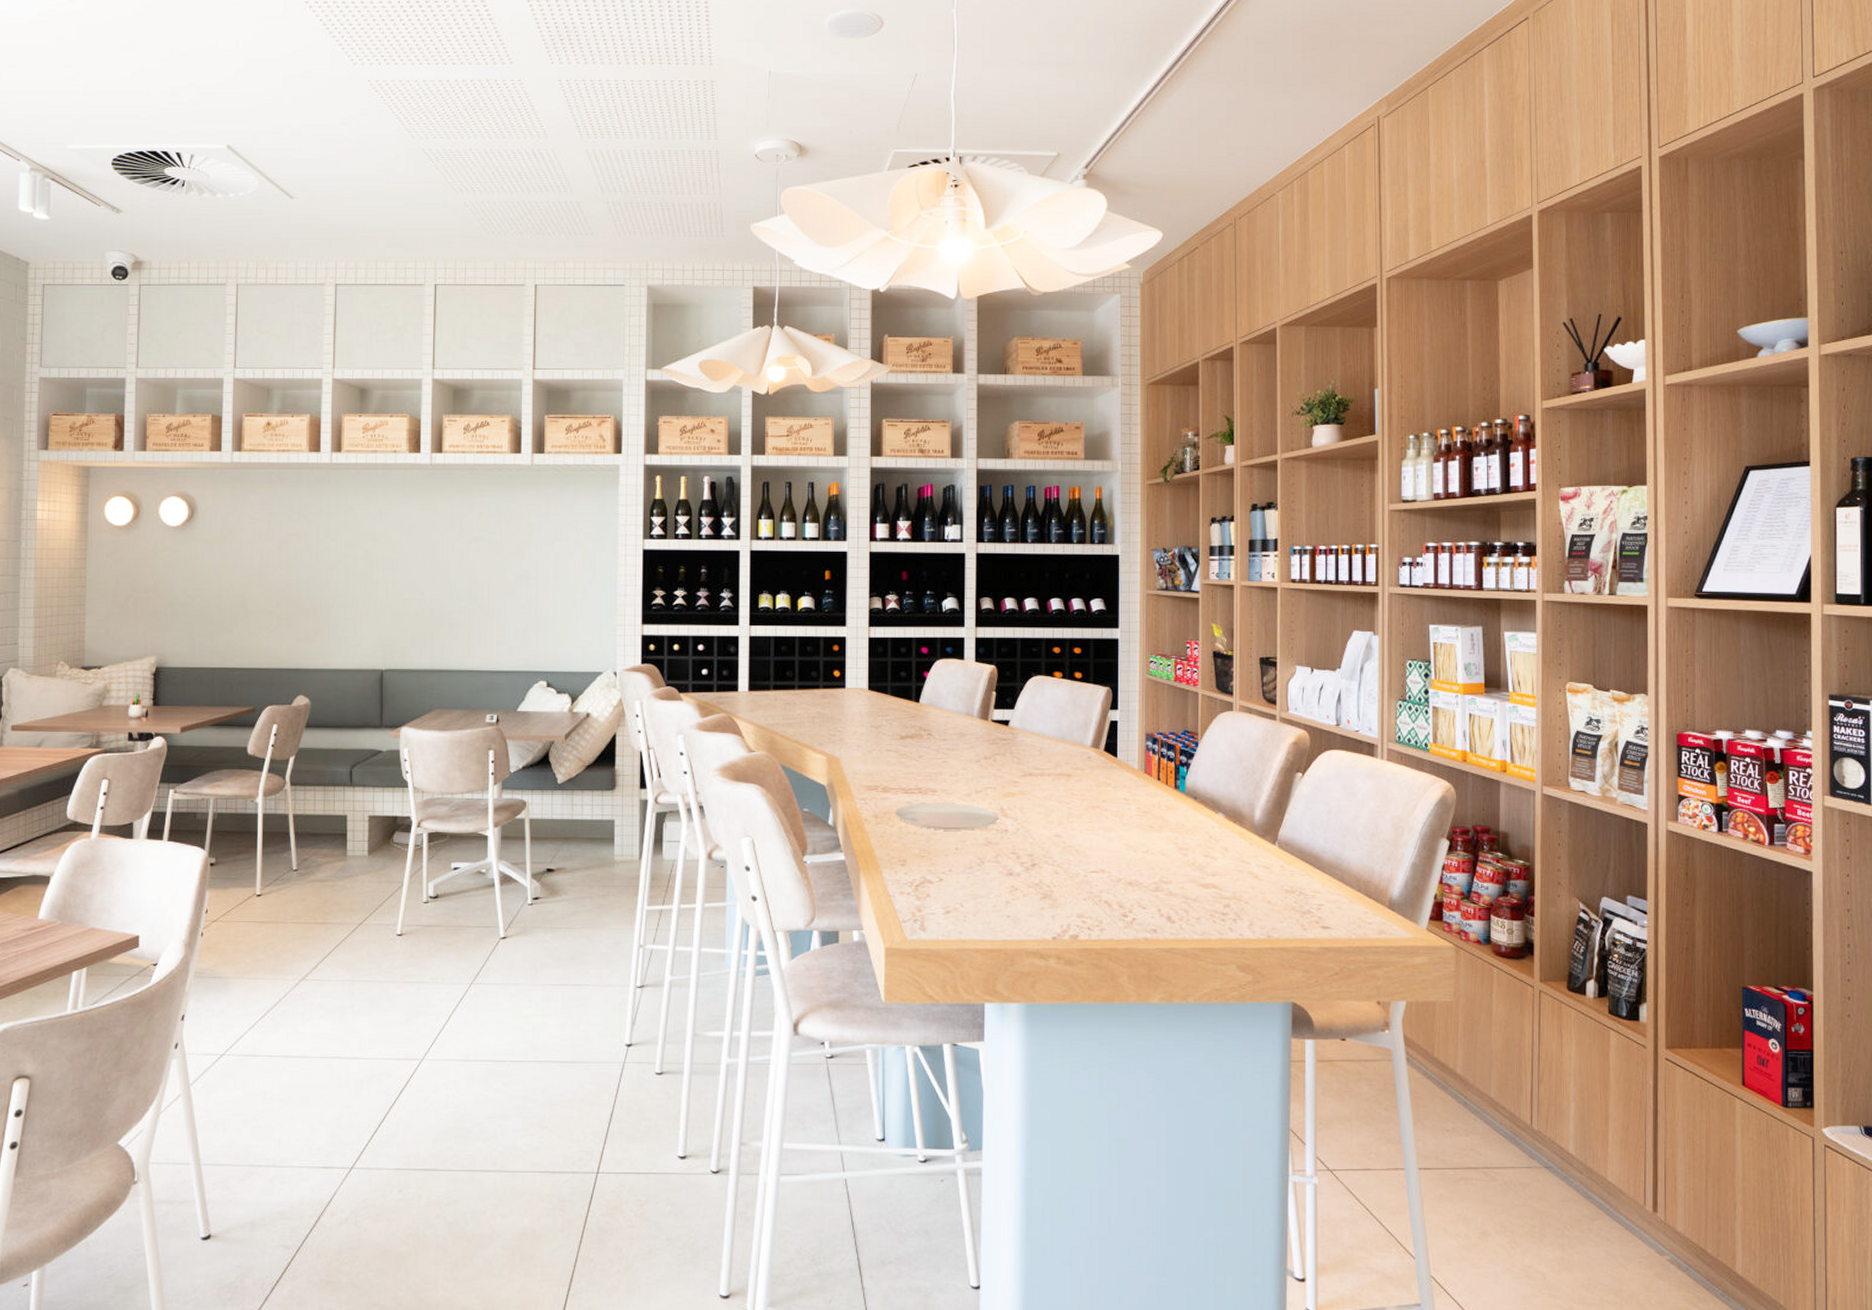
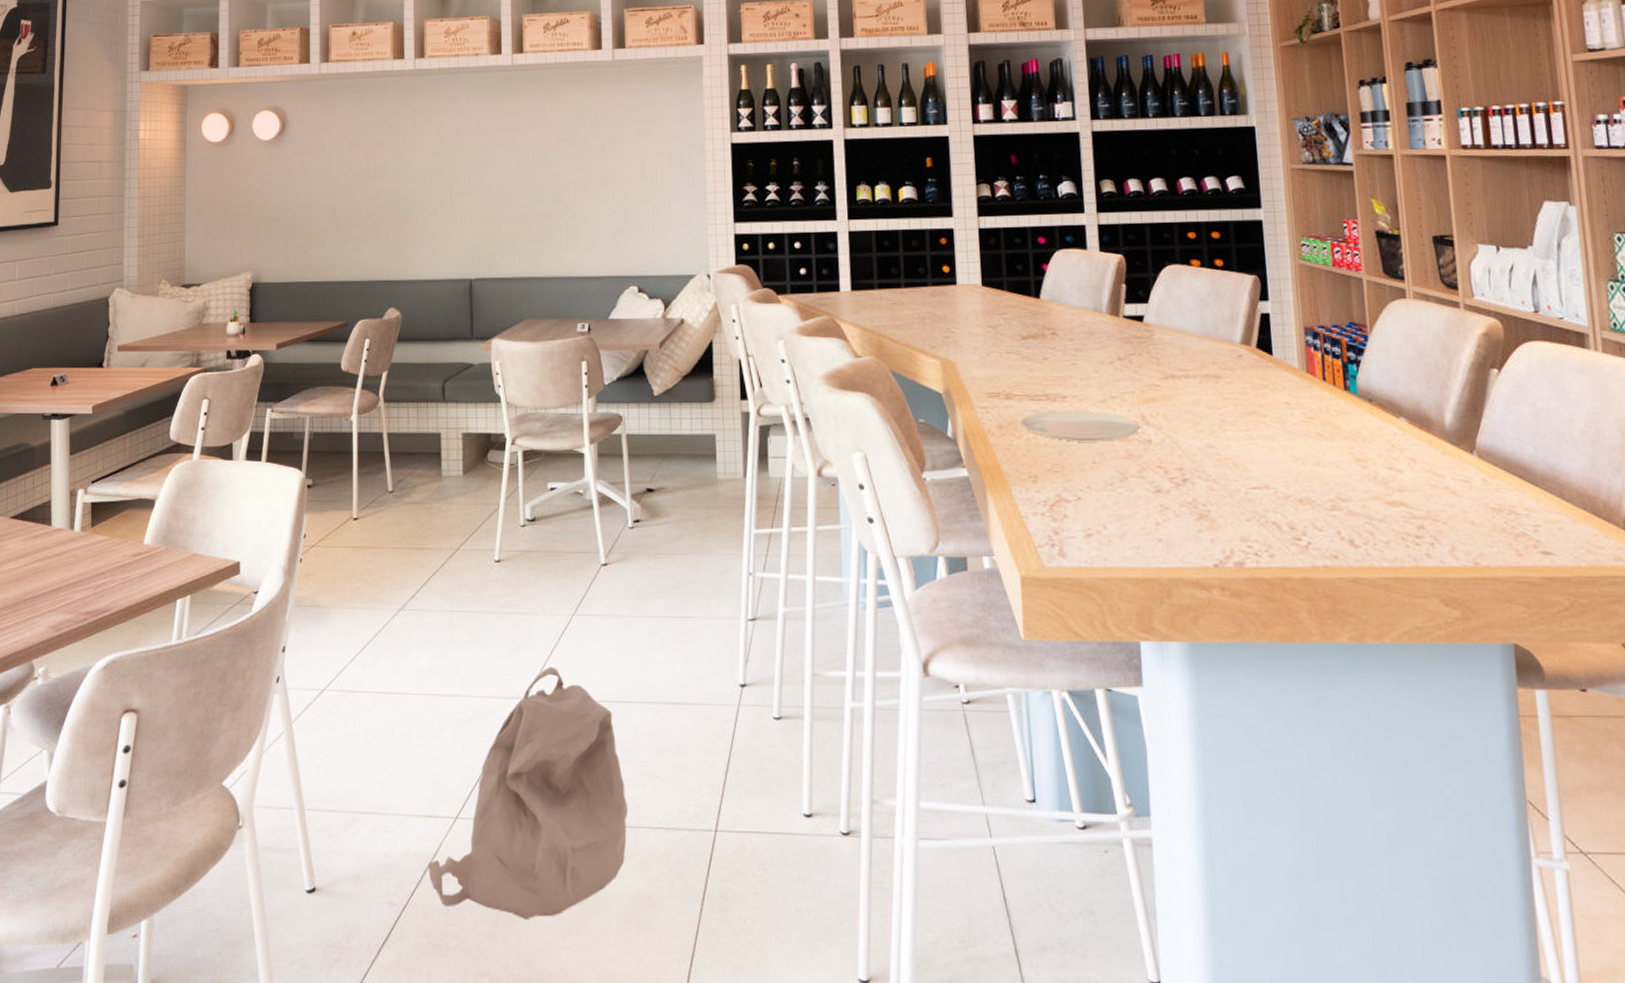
backpack: none [322,1030,517,1257] -> present [428,666,628,920]

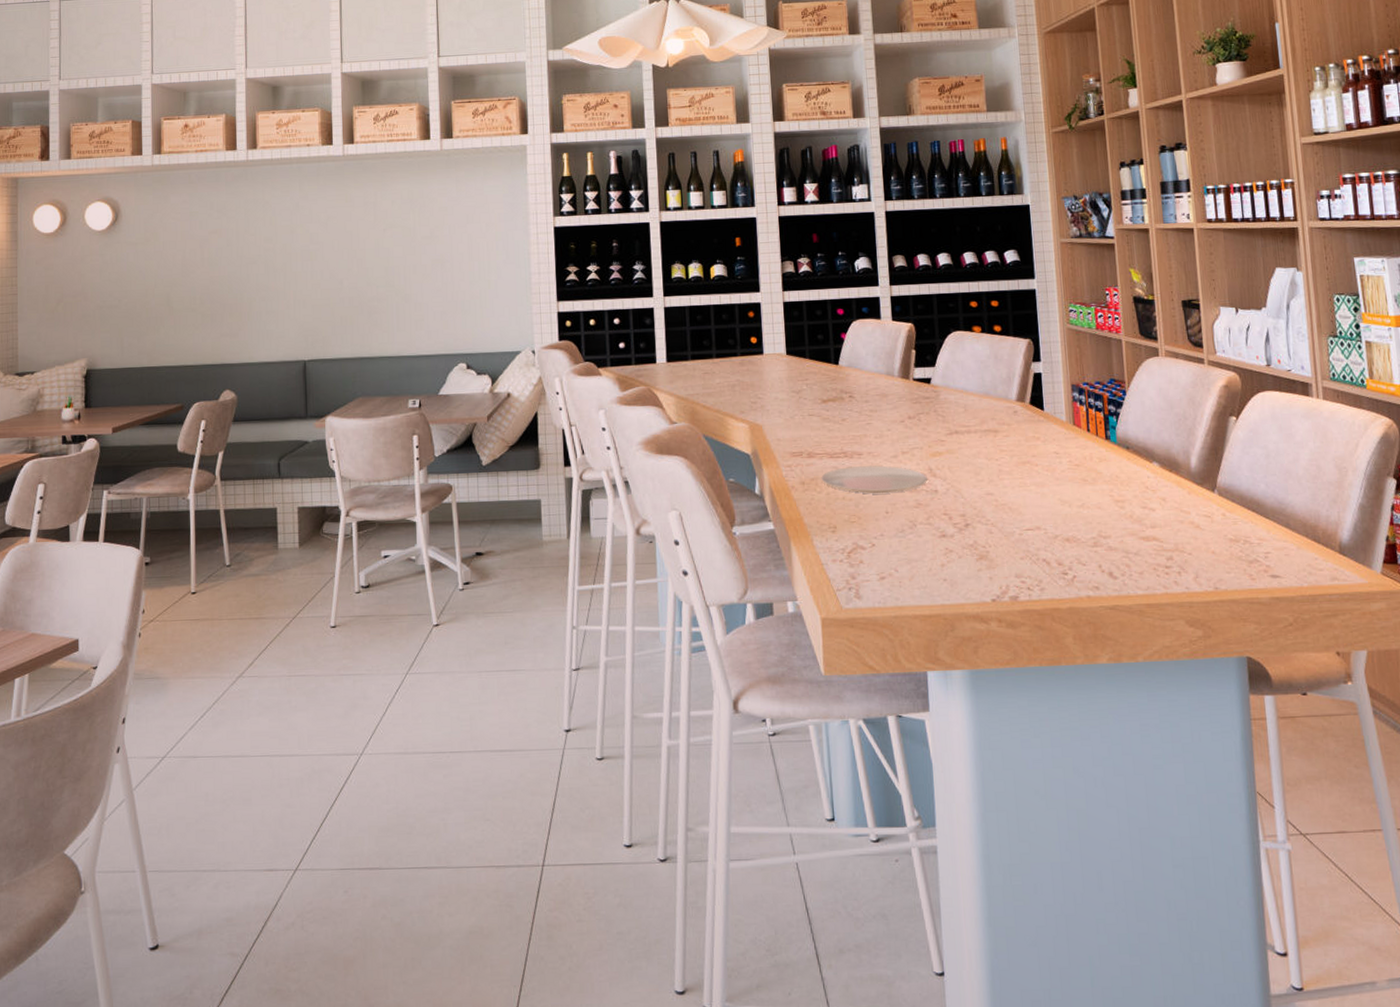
backpack: present [428,666,628,920] -> none [268,723,461,960]

